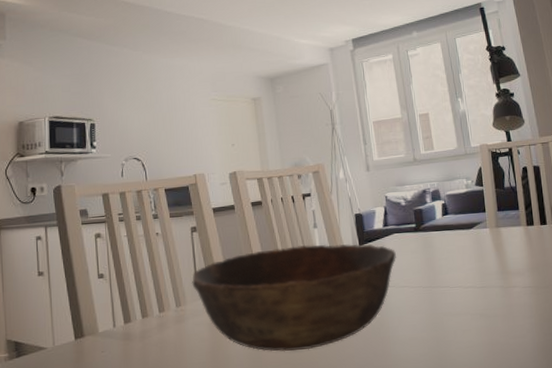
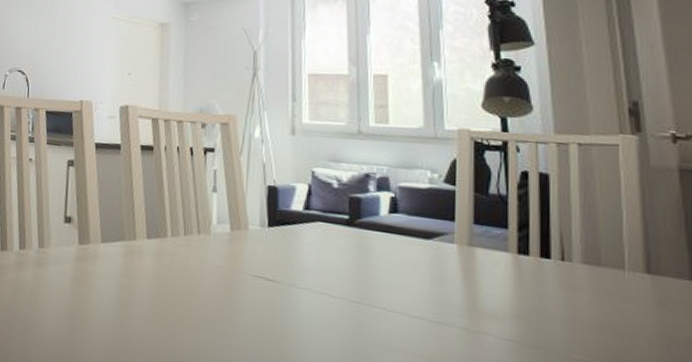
bowl: present [191,244,396,352] -> none [58,203,316,341]

